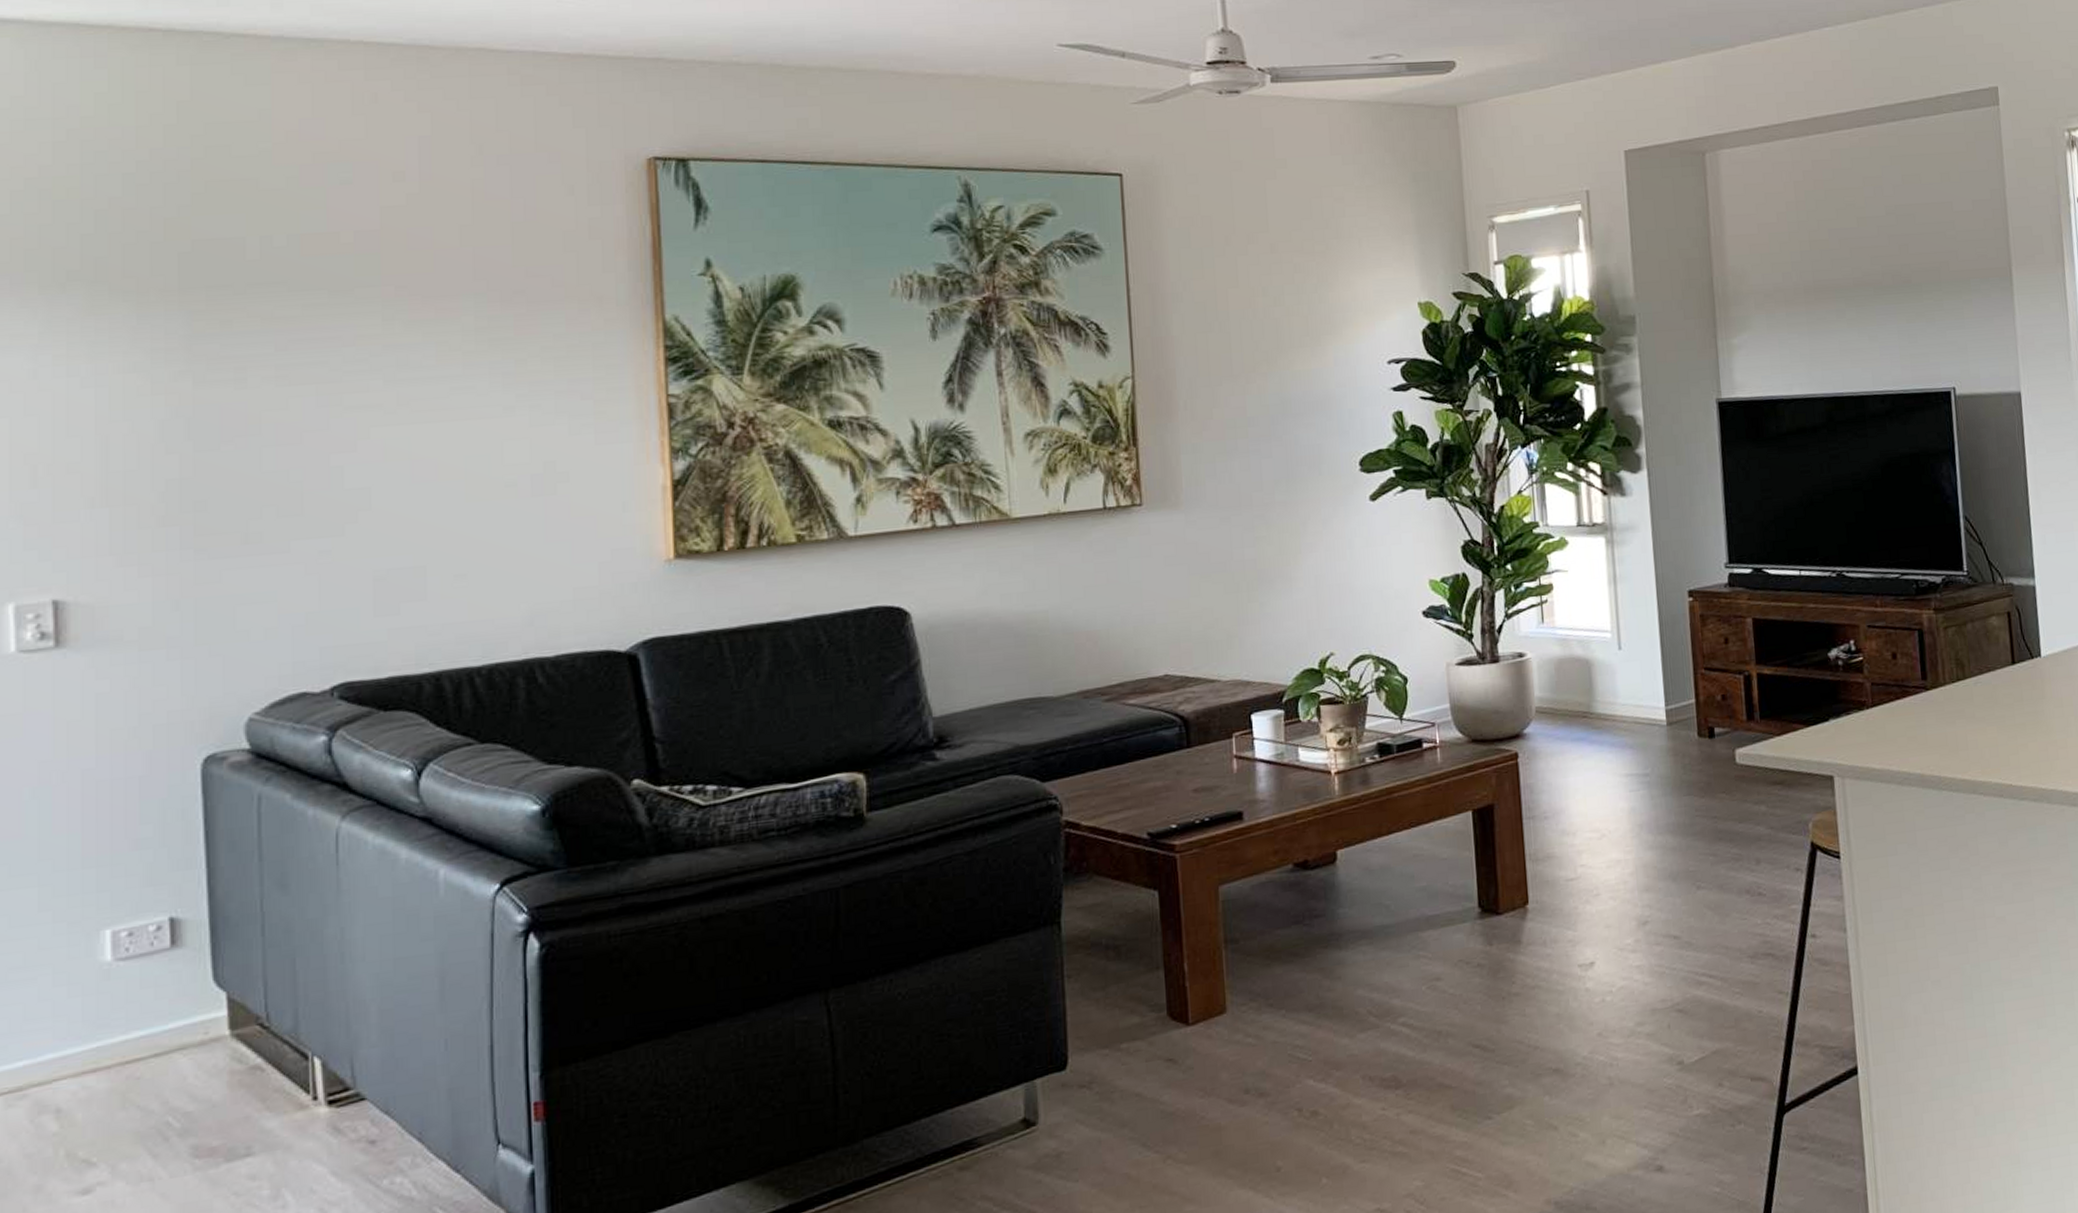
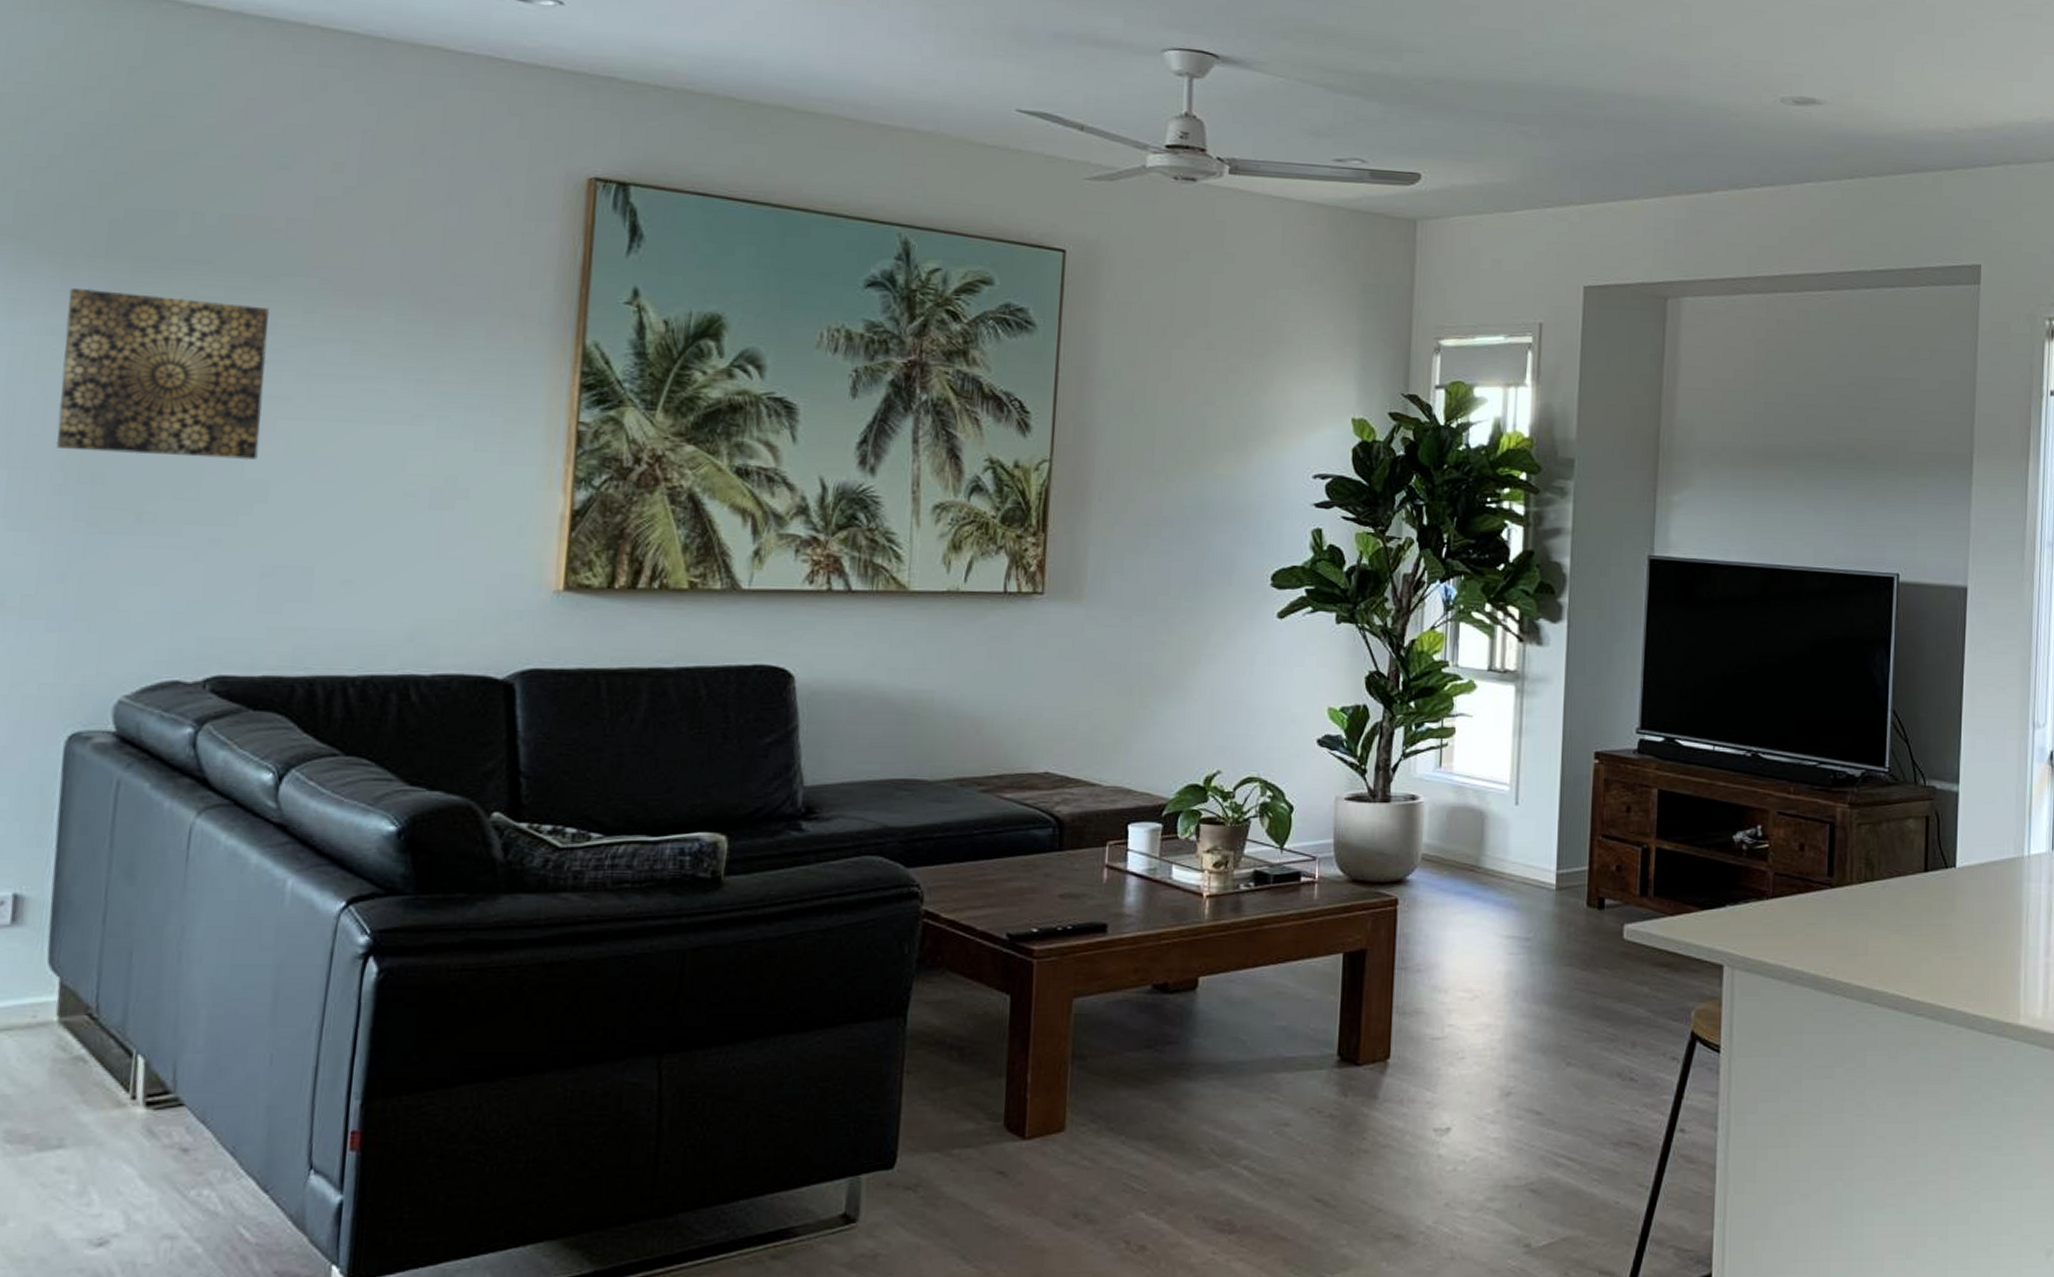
wall art: none [147,320,356,481] -> present [55,288,270,461]

